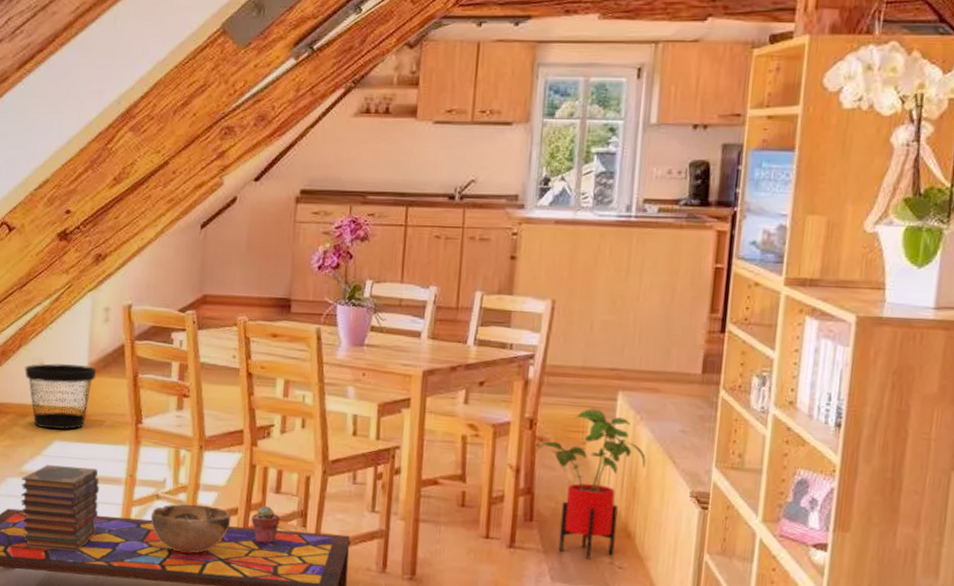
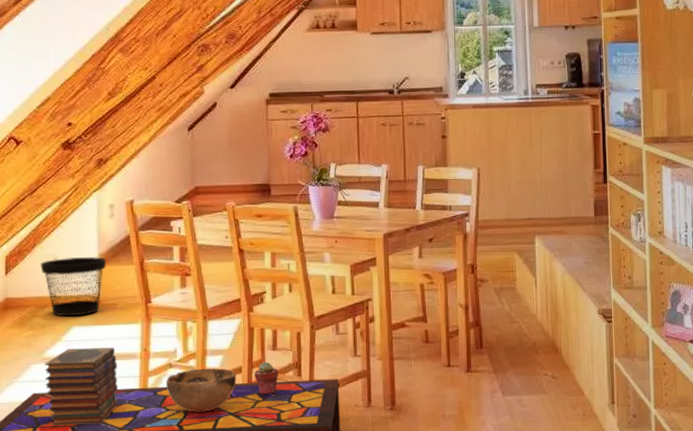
house plant: present [538,409,646,559] -> none [480,252,562,374]

